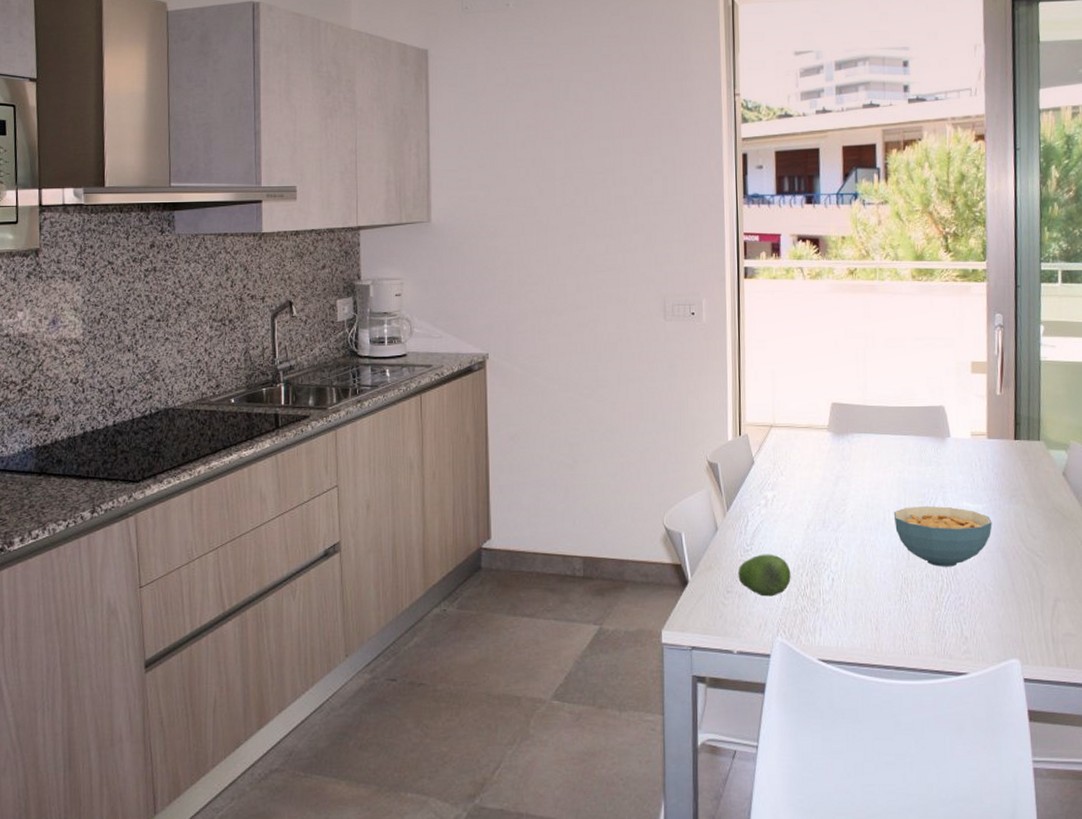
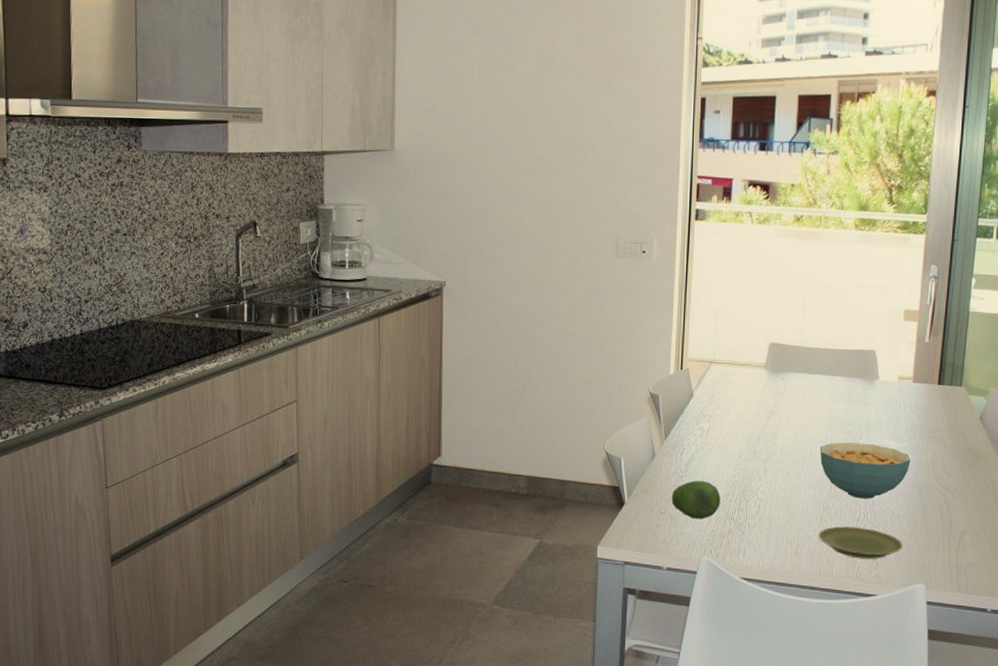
plate: none [899,598,993,633] -> present [818,526,903,559]

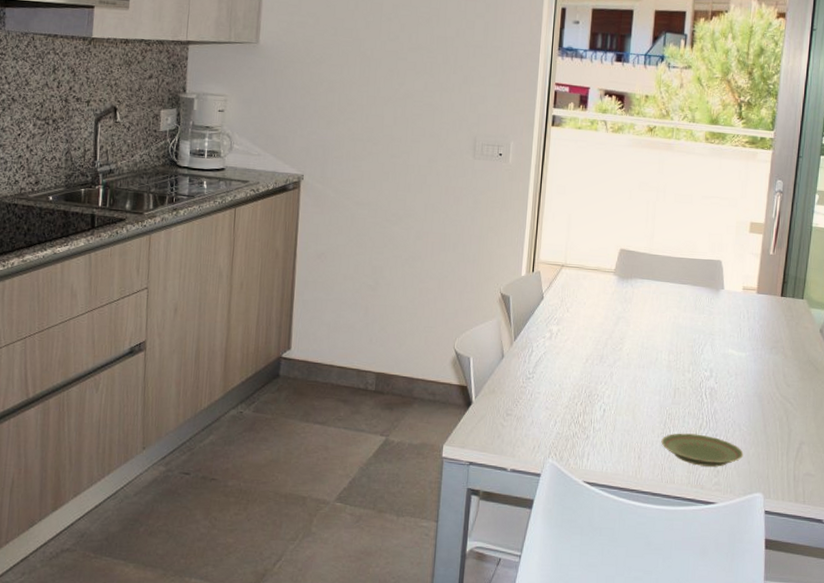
fruit: present [671,480,721,519] -> none [518,382,567,422]
cereal bowl: present [820,442,911,499] -> none [665,349,753,407]

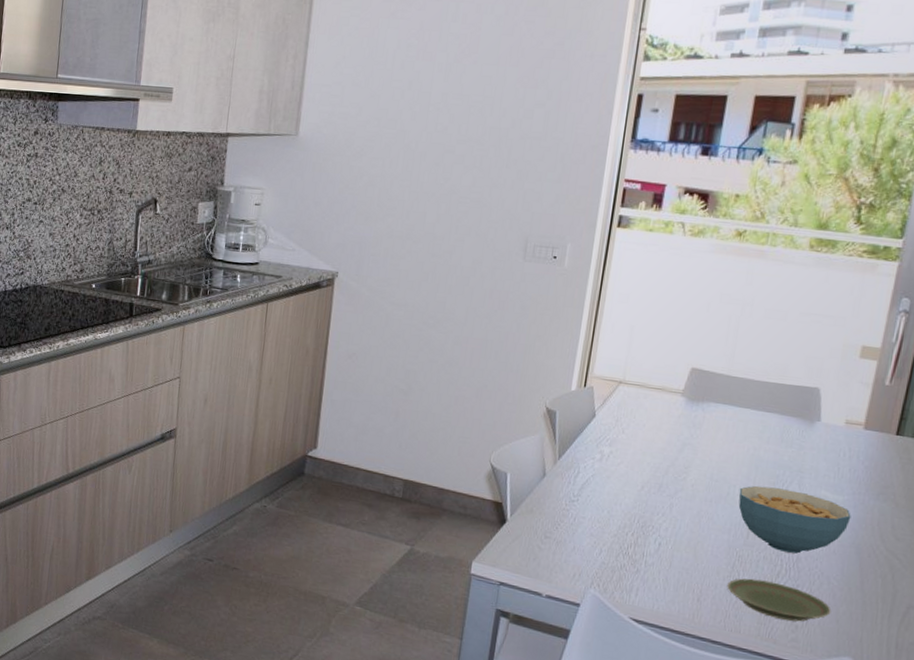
cereal bowl: none [665,349,753,407] -> present [738,485,851,554]

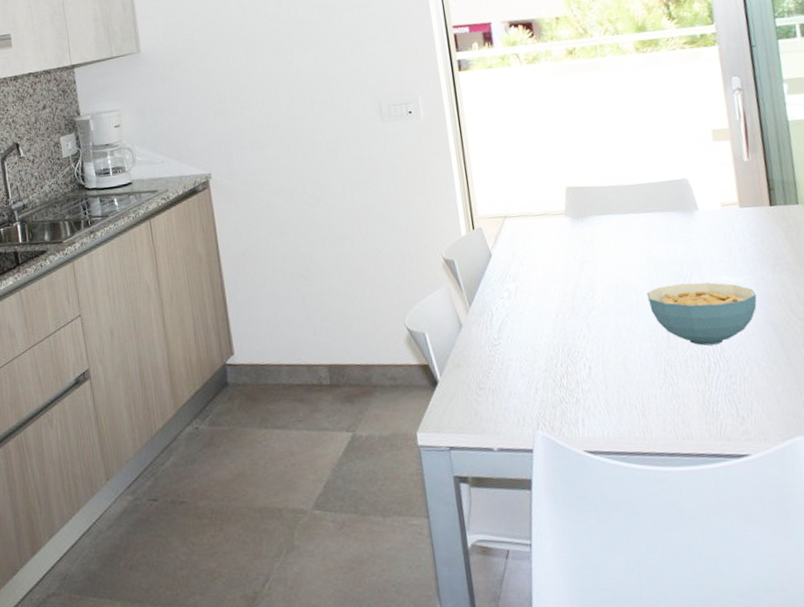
plate: present [727,578,831,622] -> none [665,378,770,415]

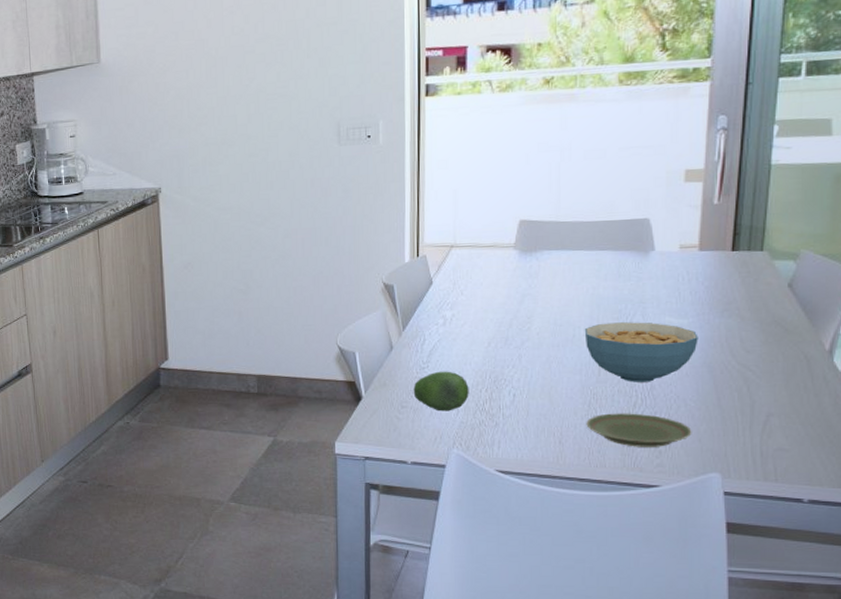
fruit: none [488,346,546,391] -> present [413,371,469,412]
plate: none [665,378,770,415] -> present [586,413,692,447]

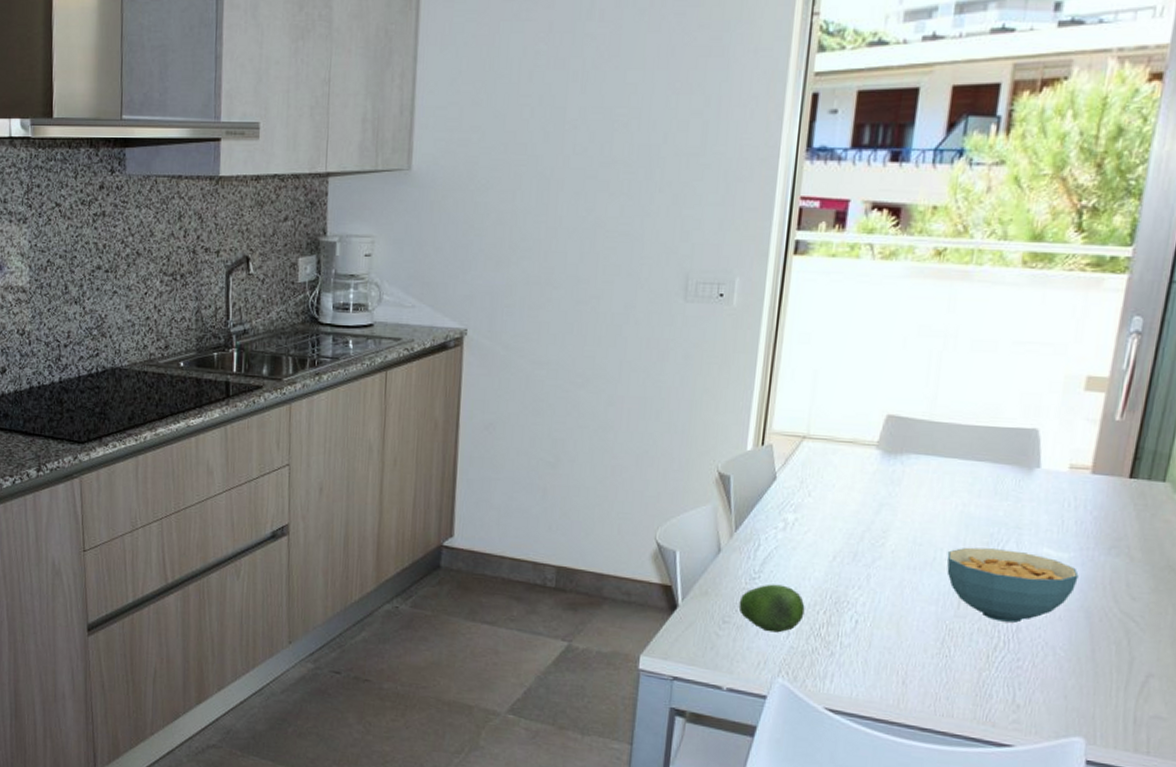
plate: present [586,413,692,447] -> none [936,654,1058,701]

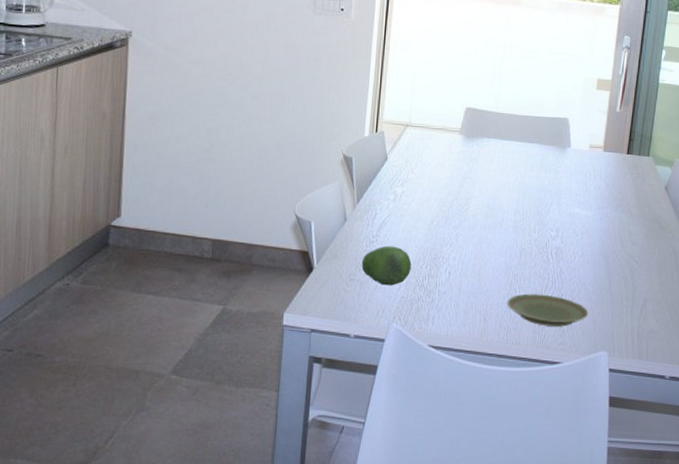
plate: none [936,654,1058,701] -> present [507,294,589,327]
cereal bowl: present [946,547,1079,623] -> none [511,209,599,266]

